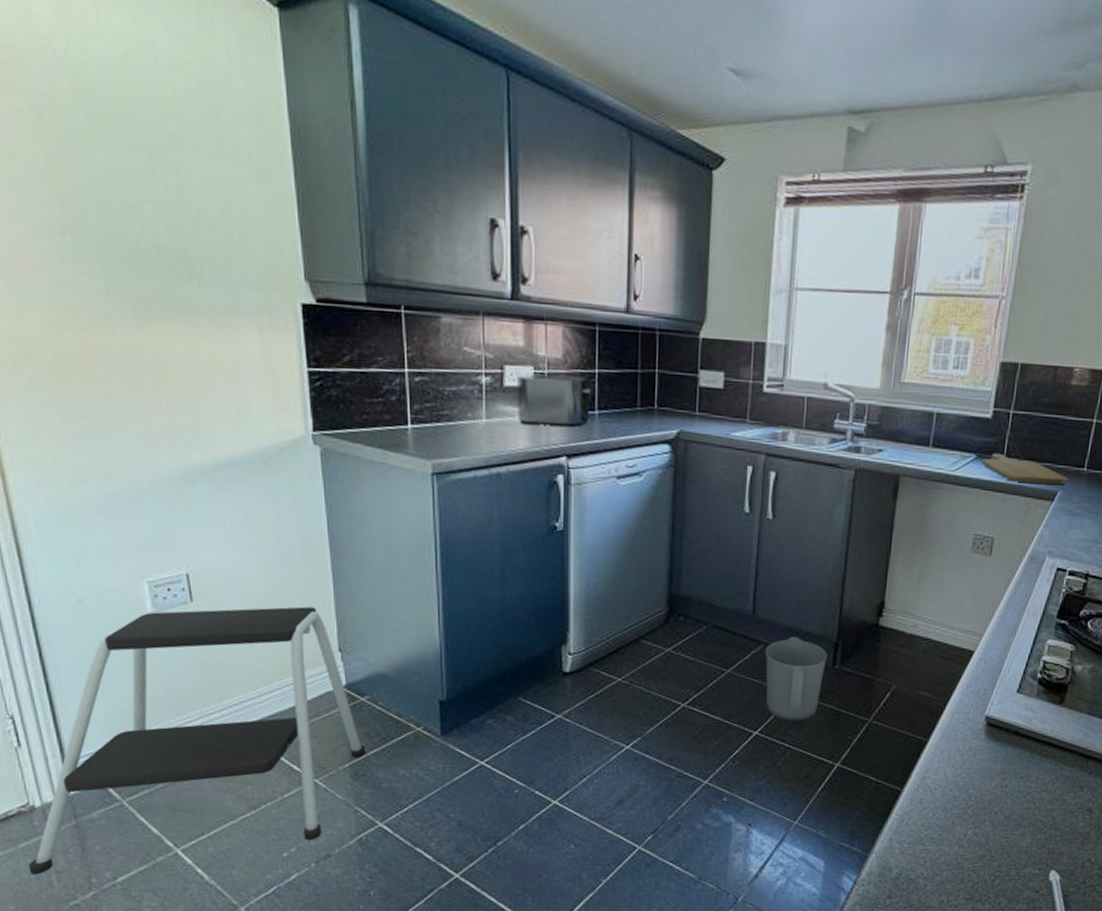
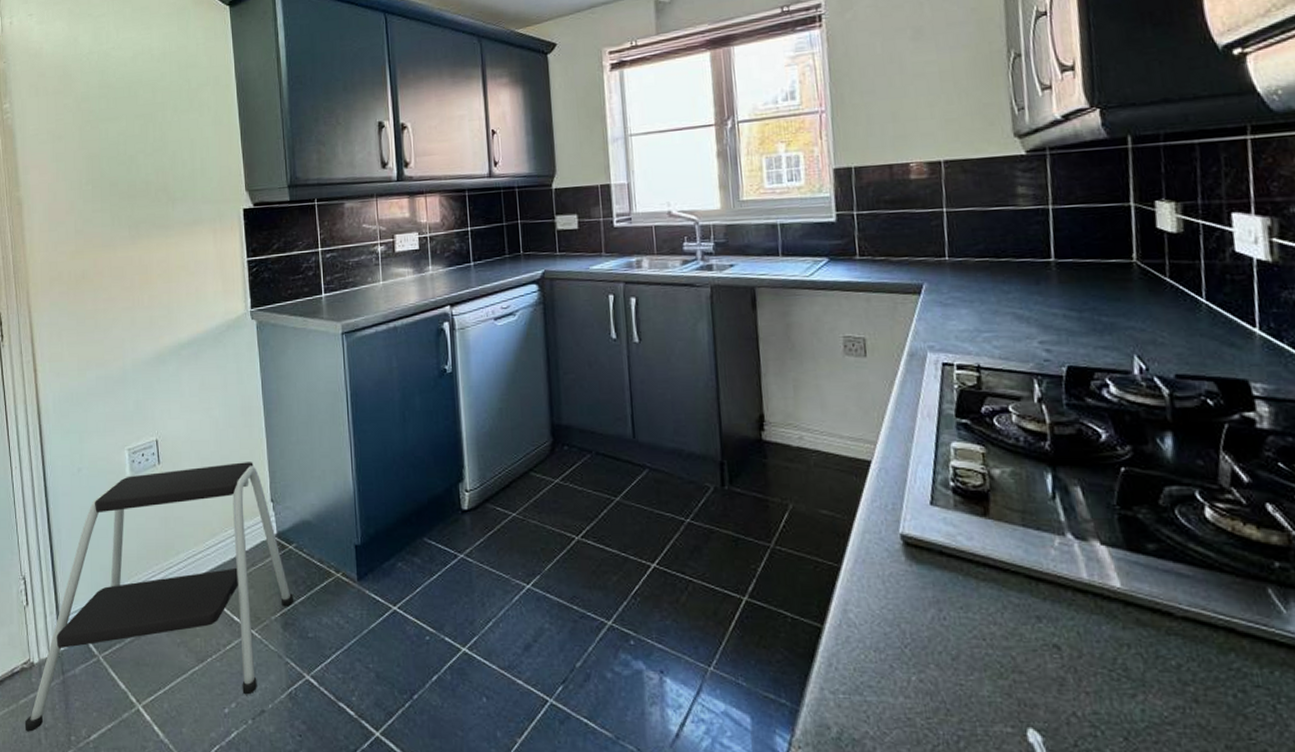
toaster: present [516,373,591,427] -> none [404,235,467,281]
mug: present [765,636,827,721] -> none [650,458,715,550]
chopping board: present [982,452,1070,485] -> none [835,253,933,280]

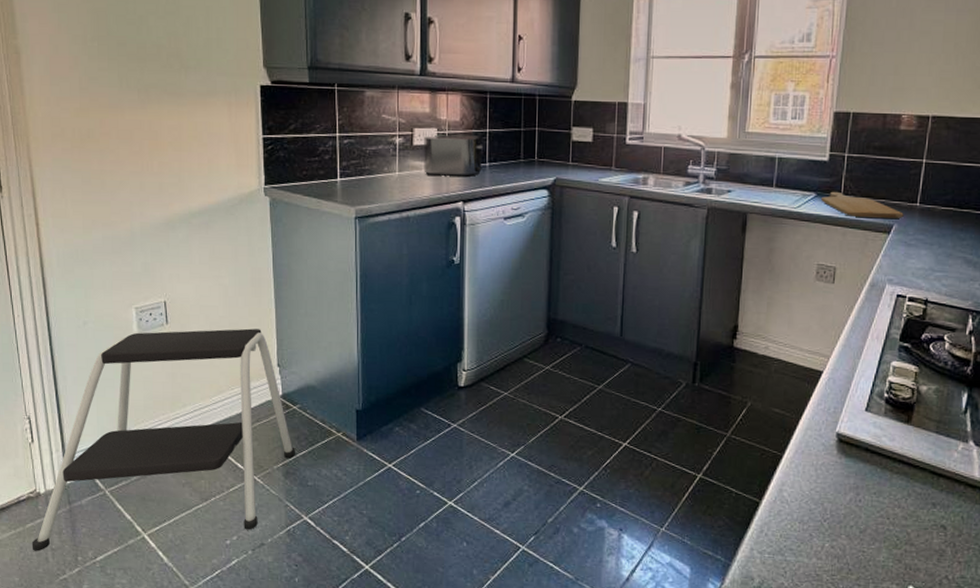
toaster: none [404,235,467,281] -> present [423,134,483,177]
chopping board: none [835,253,933,280] -> present [821,191,904,219]

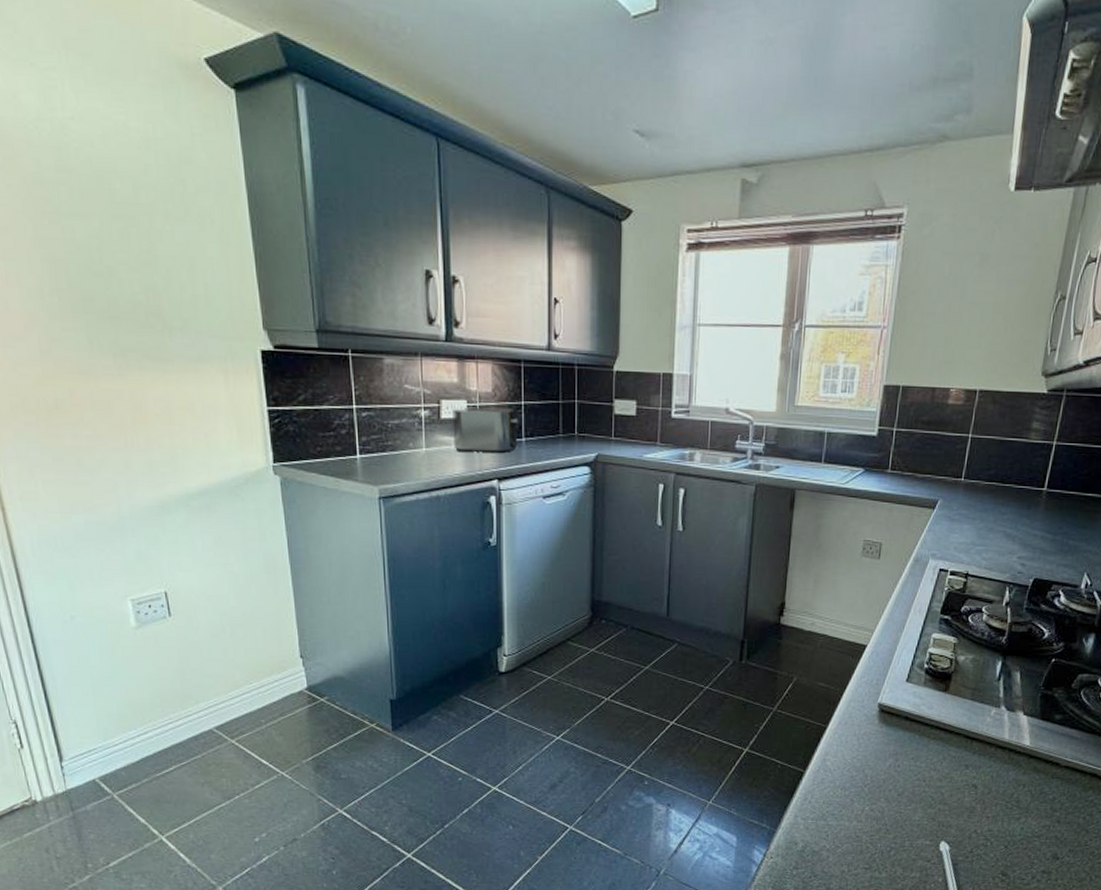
step stool: present [31,328,295,551] -> none [32,619,325,861]
chopping board: present [821,191,904,219] -> none [869,466,949,494]

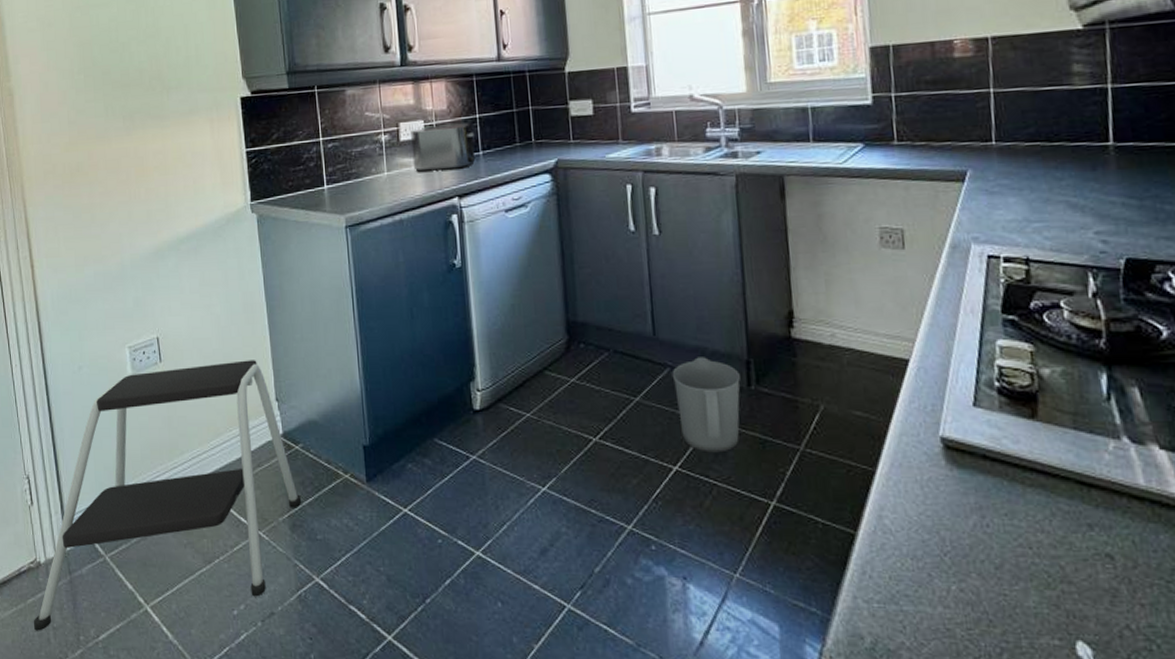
step stool: none [32,619,325,861] -> present [33,360,301,631]
mug: none [678,636,735,712] -> present [672,357,740,453]

